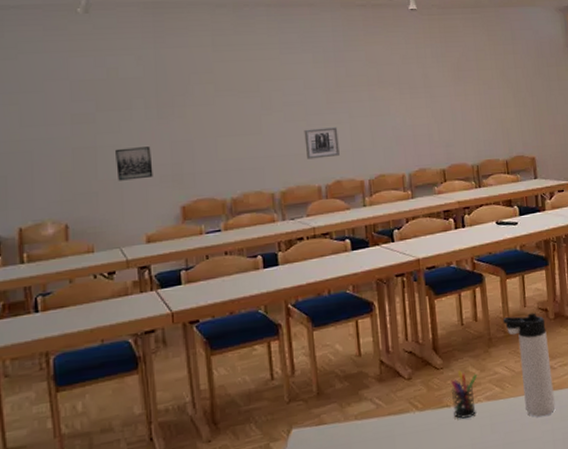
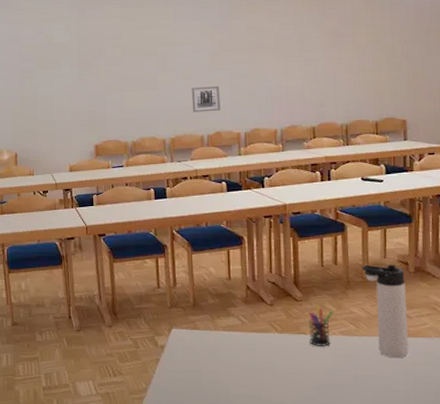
wall art: present [115,146,153,181] -> none [49,97,75,123]

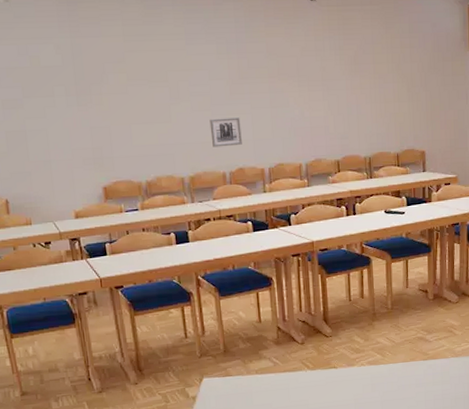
pen holder: present [309,305,334,346] -> none [338,339,362,379]
thermos bottle: present [362,264,409,359] -> none [387,293,429,381]

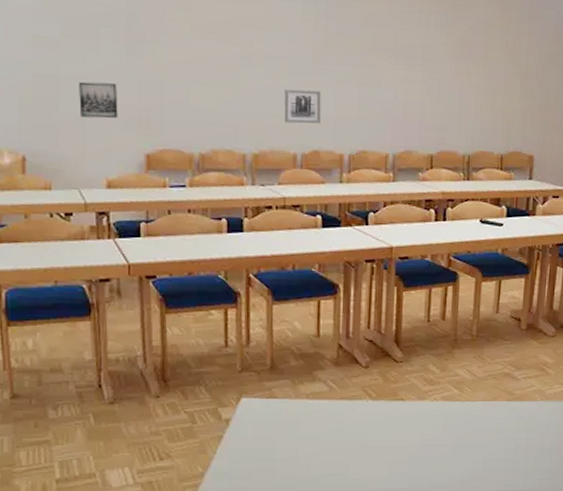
wall art: none [43,132,77,163] -> present [79,81,118,119]

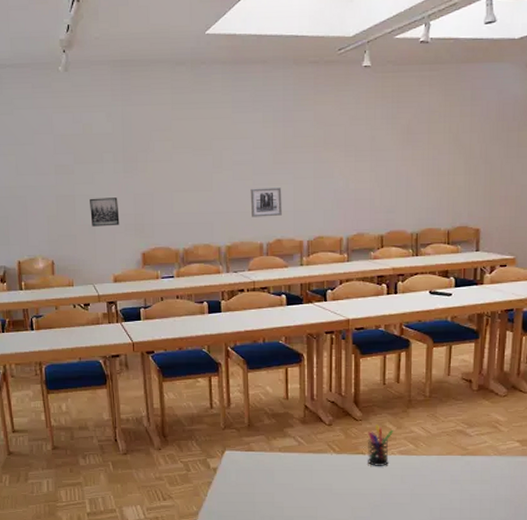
pen holder: none [408,367,438,414] -> present [368,424,394,466]

